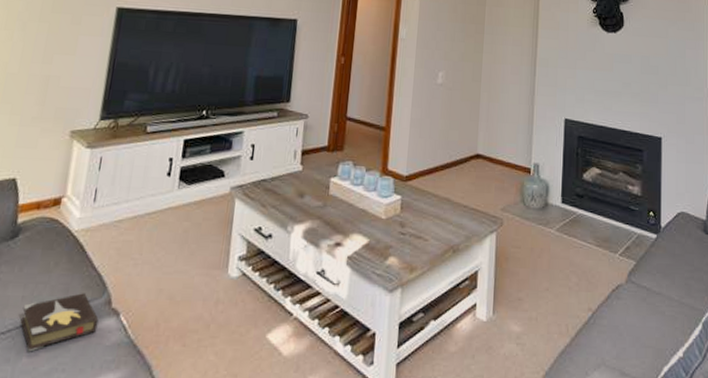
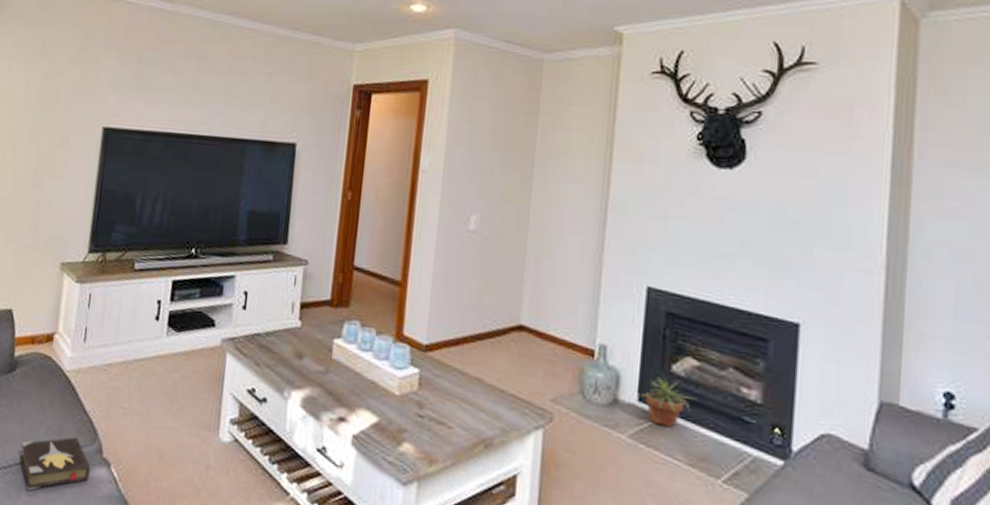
potted plant: none [562,184,598,220] -> present [639,377,694,428]

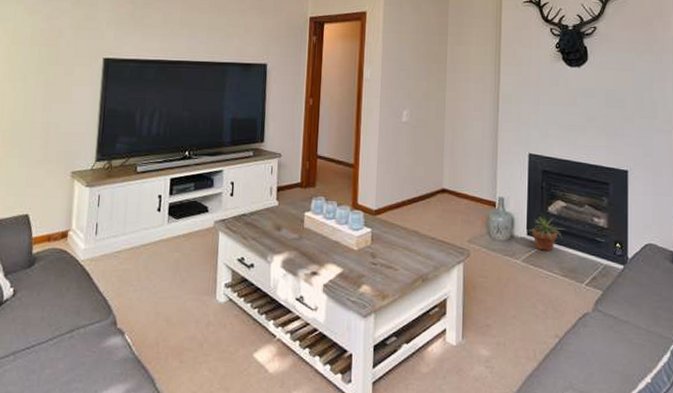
hardback book: present [19,437,91,491] -> none [41,315,107,365]

